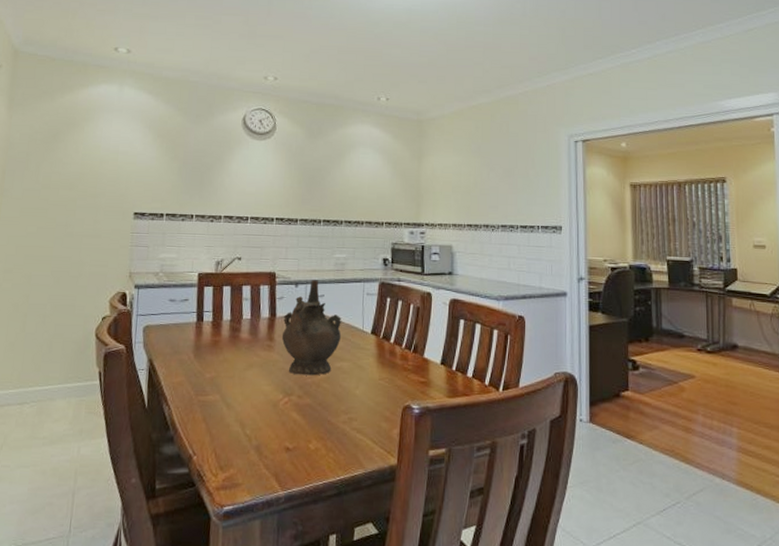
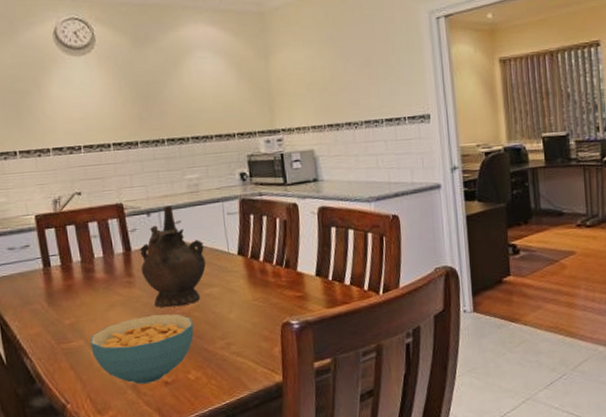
cereal bowl: none [224,380,321,447] -> present [89,314,194,384]

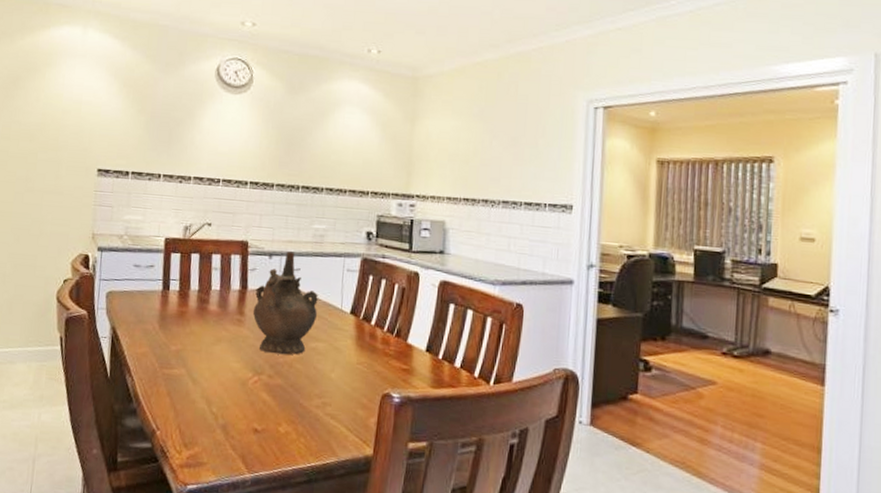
cereal bowl: present [89,314,194,384] -> none [190,357,293,427]

